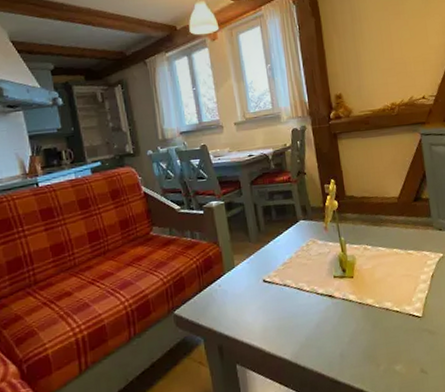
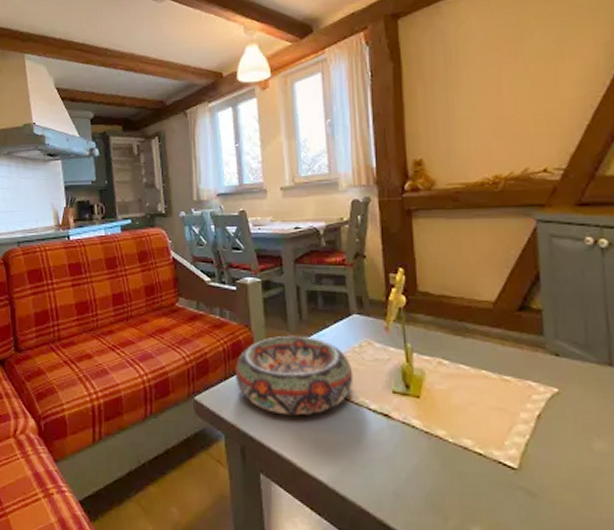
decorative bowl: none [208,244,304,312] -> present [234,335,354,416]

